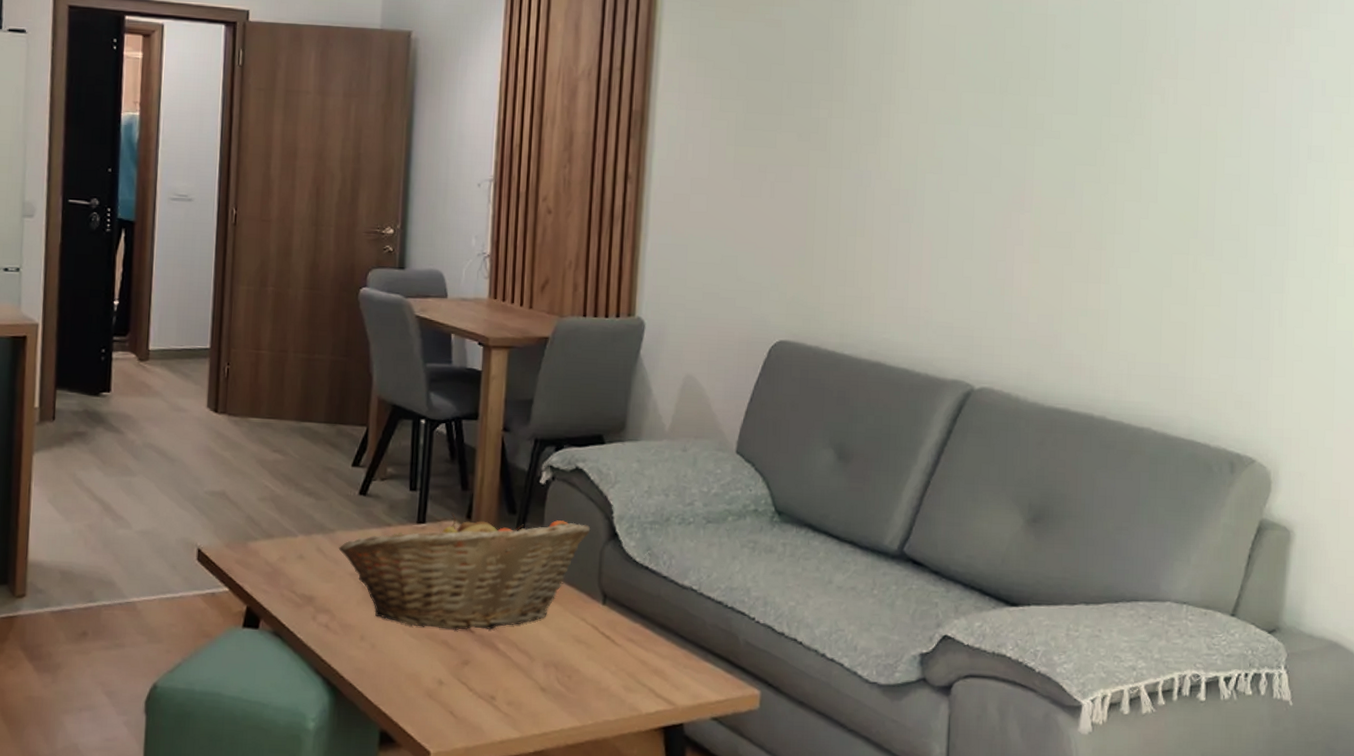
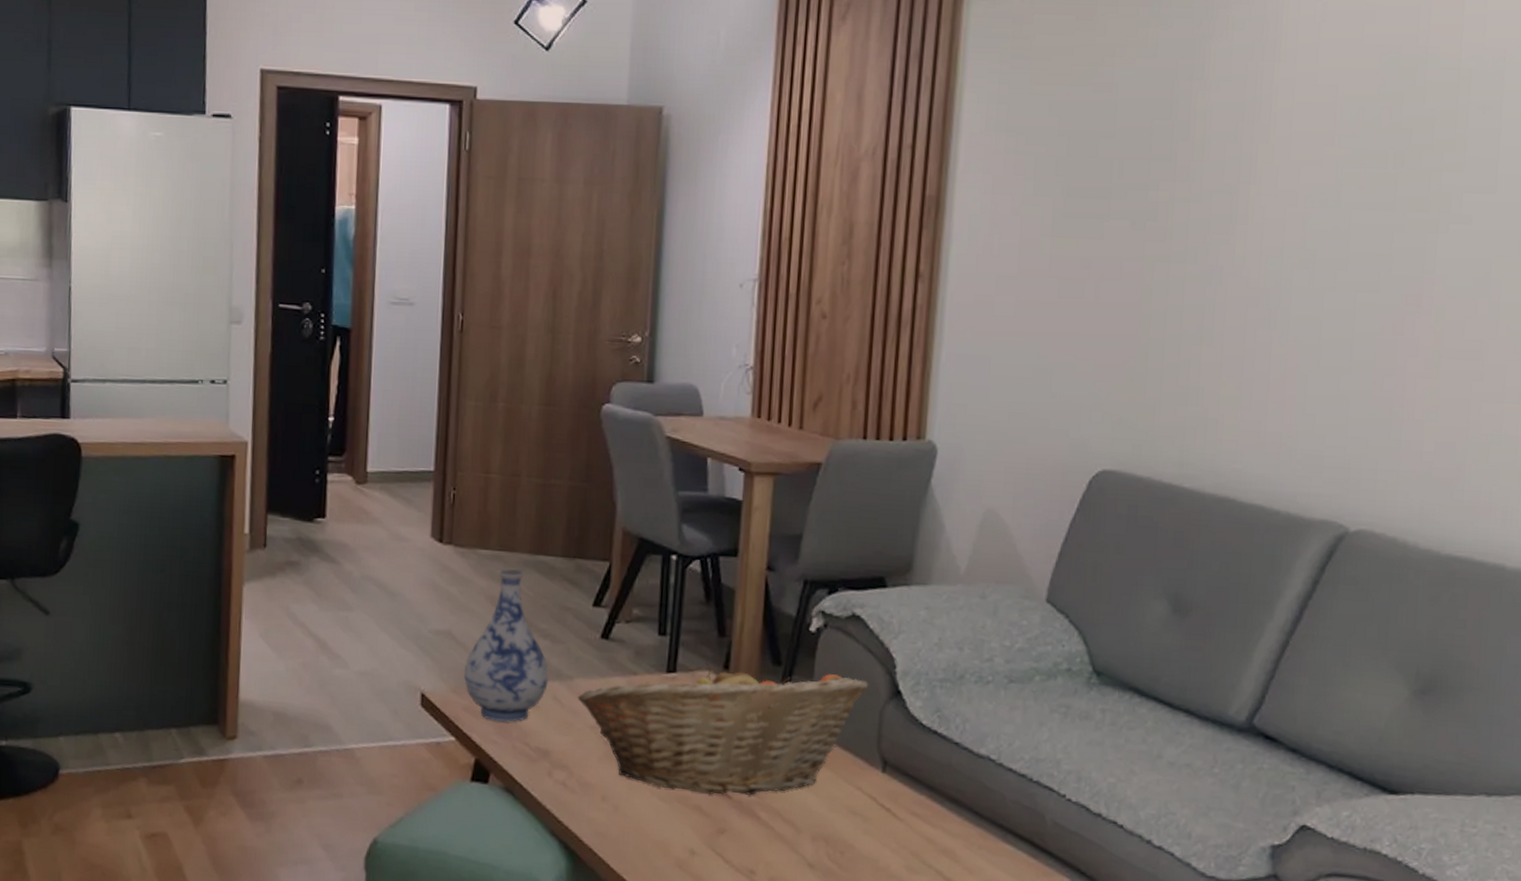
vase: none [236,435,313,573] -> present [463,569,548,723]

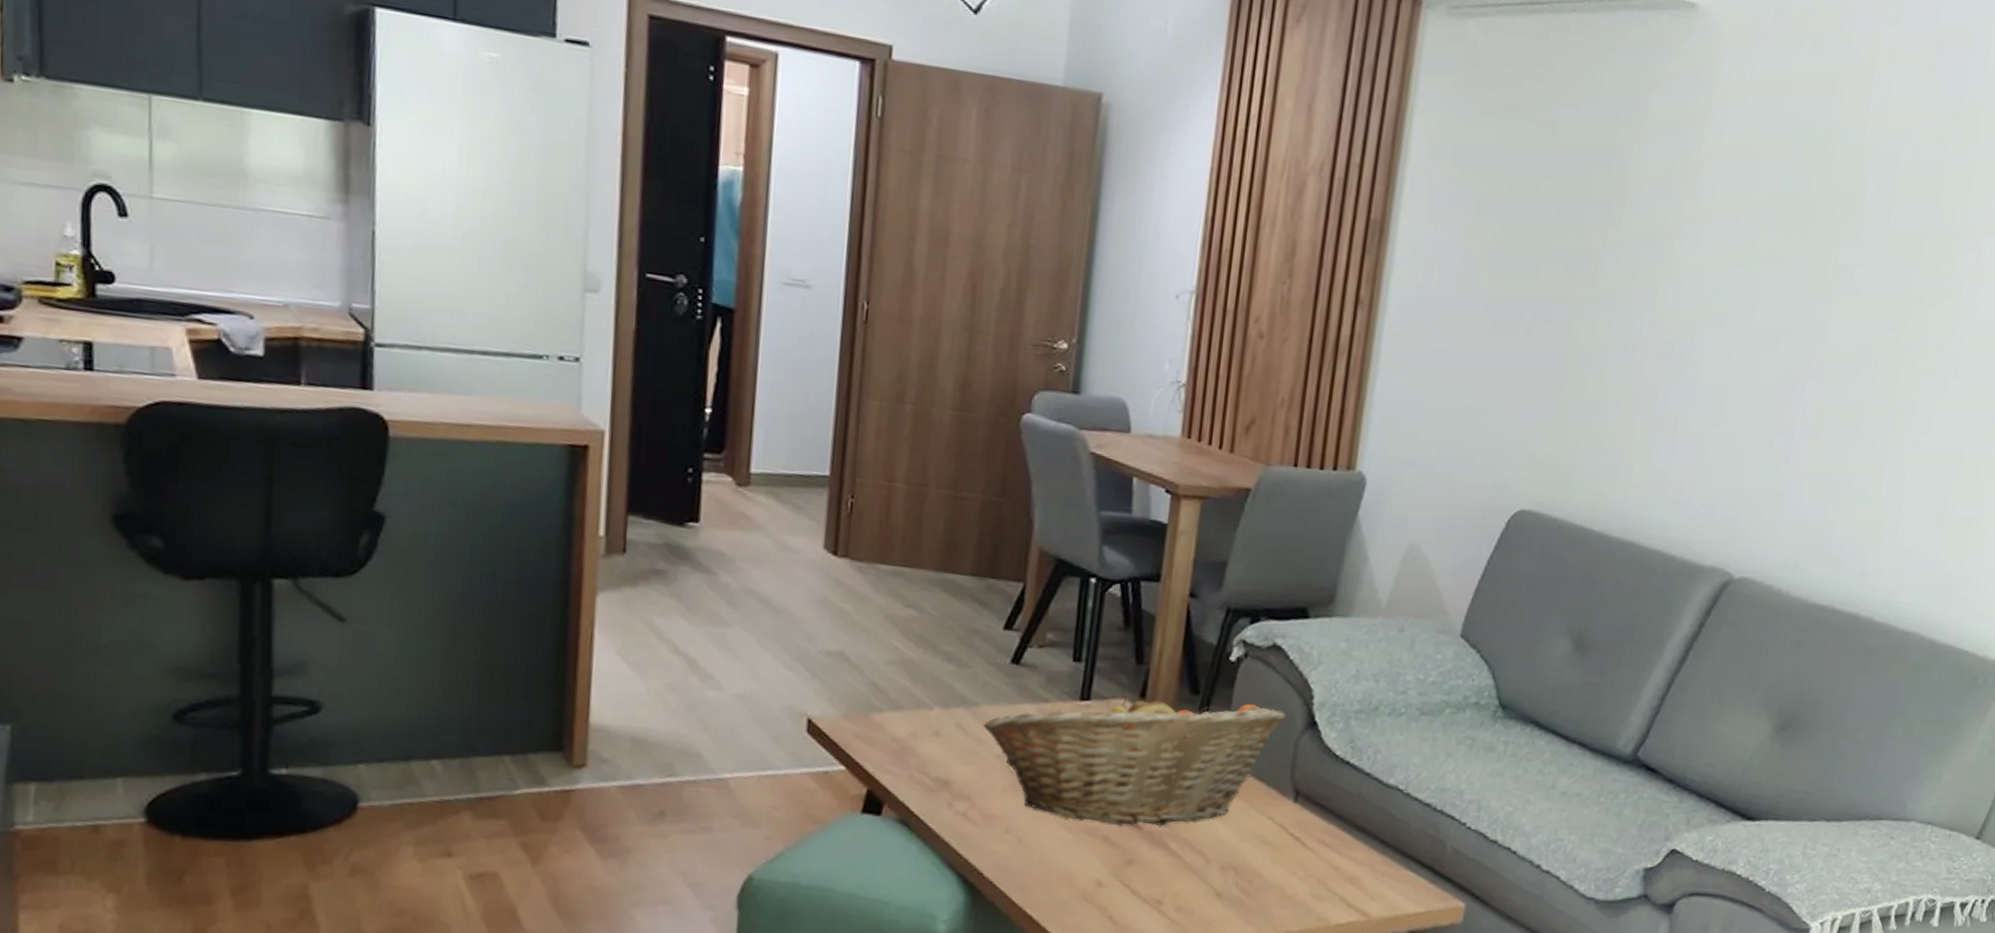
vase: present [463,569,548,723] -> none [857,586,952,751]

